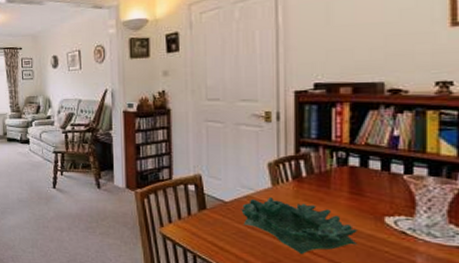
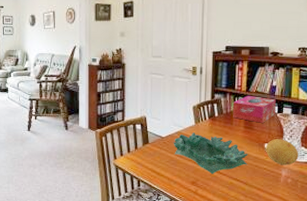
tissue box: none [330,150,400,188] -> present [233,96,276,123]
fruit: none [387,211,445,250] -> present [266,139,299,166]

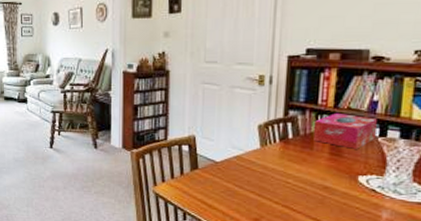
decorative bowl: present [173,132,248,175] -> none [230,158,334,211]
fruit: present [266,139,299,166] -> none [359,170,409,206]

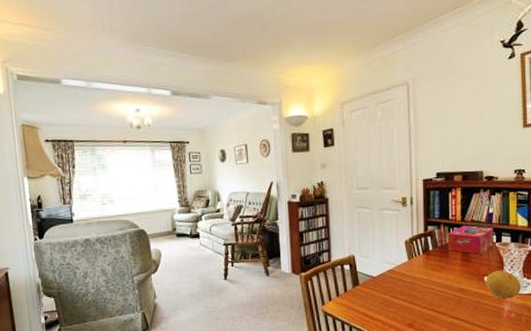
fruit: none [359,170,409,206] -> present [486,270,521,299]

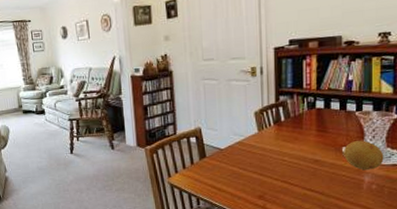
tissue box: present [448,225,494,255] -> none [302,94,353,125]

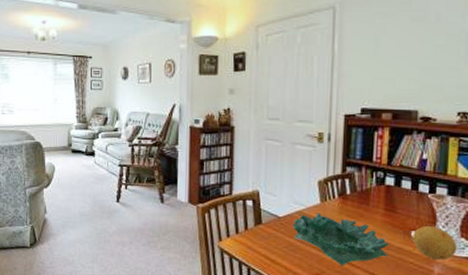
decorative bowl: none [234,141,323,186] -> present [292,213,389,266]

